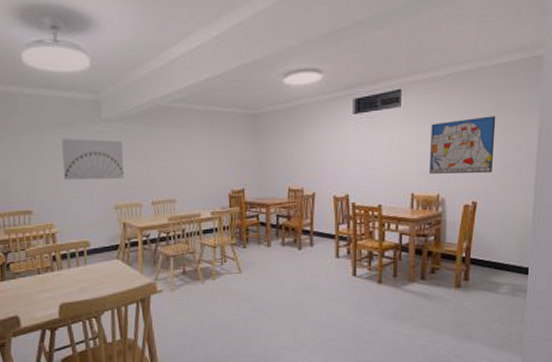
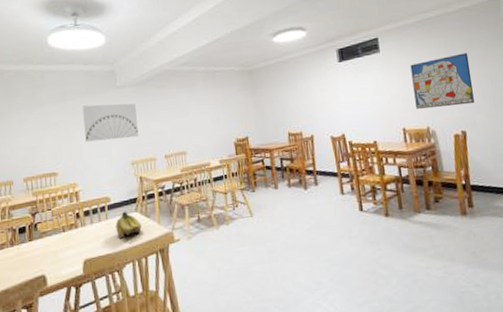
fruit: none [95,257,123,284] -> present [115,211,142,238]

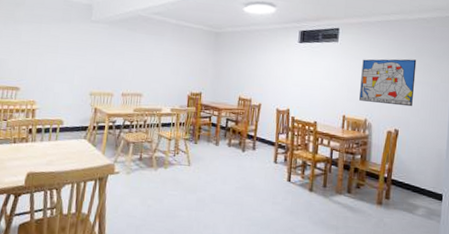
wall art: present [82,103,138,142] -> none [52,31,105,70]
fruit: present [115,211,142,238] -> none [62,136,87,160]

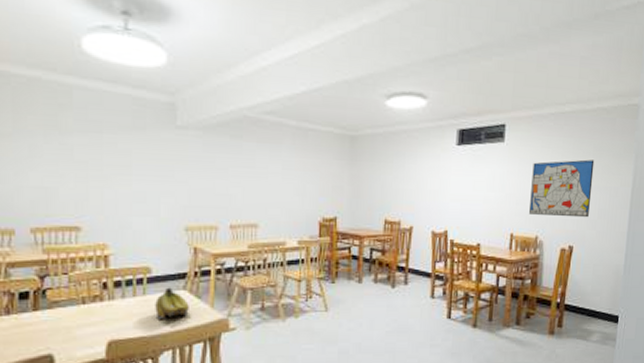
fruit: none [62,136,87,160] -> present [155,287,189,319]

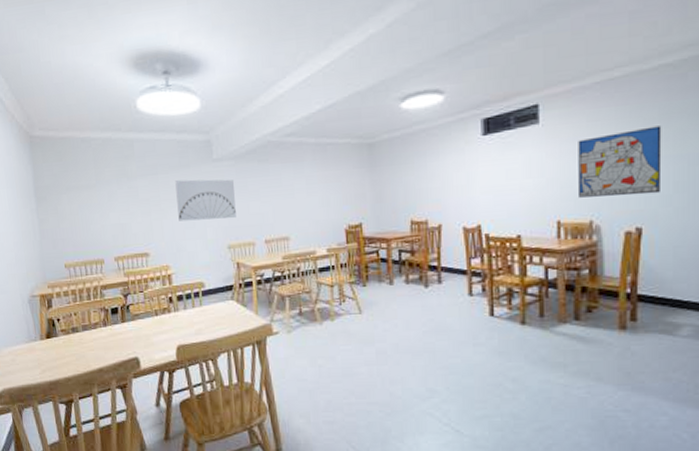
wall art: none [125,144,199,196] -> present [175,179,236,221]
fruit: present [155,287,189,319] -> none [210,298,238,326]

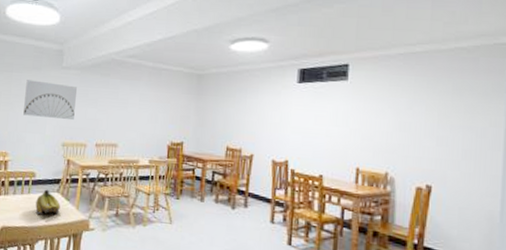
fruit: none [210,298,238,326] -> present [35,189,60,214]
wall art: present [578,126,662,198] -> none [377,98,455,158]

